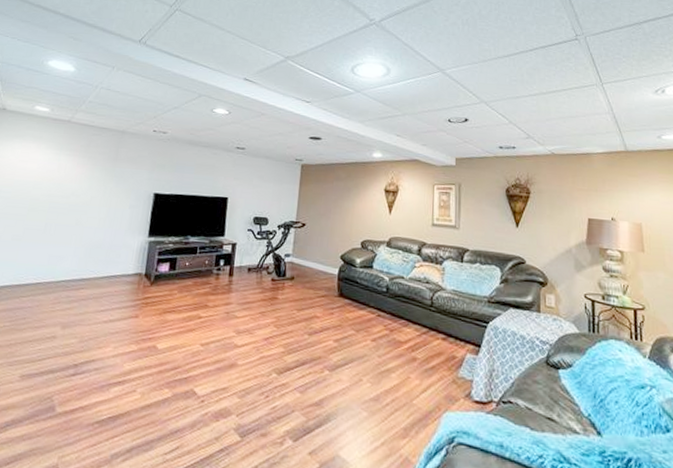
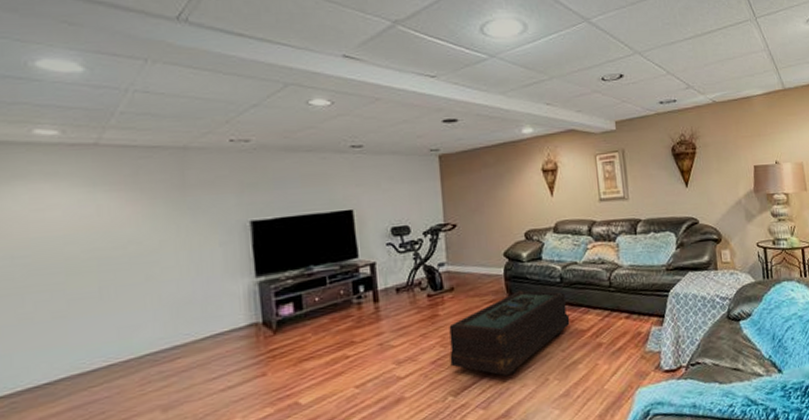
coffee table: none [280,291,390,368] -> present [449,290,570,377]

